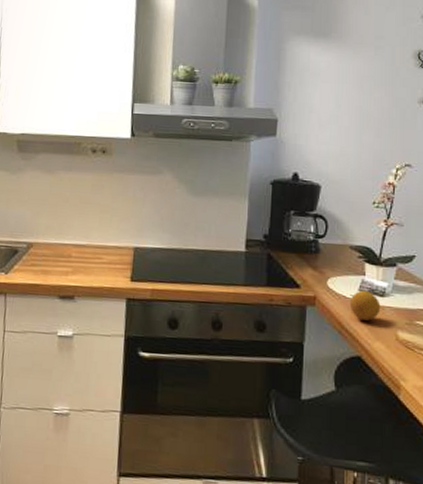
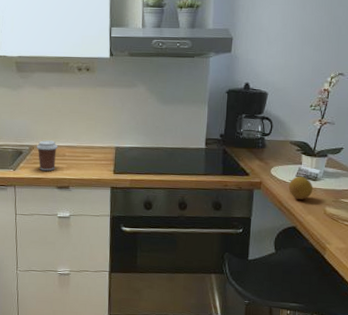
coffee cup: none [35,236,62,275] -> present [36,140,57,171]

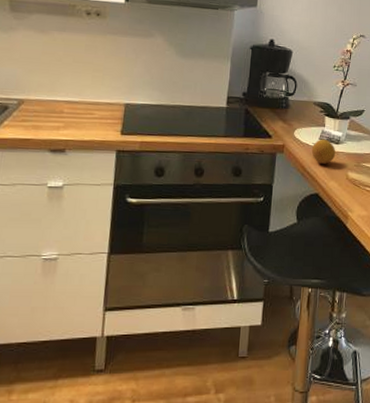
coffee cup: present [36,140,57,171] -> none [27,93,54,130]

